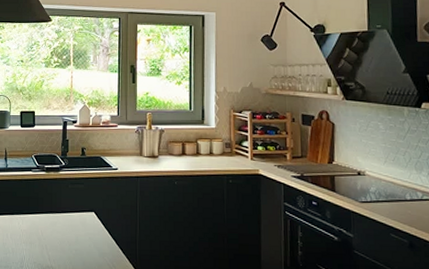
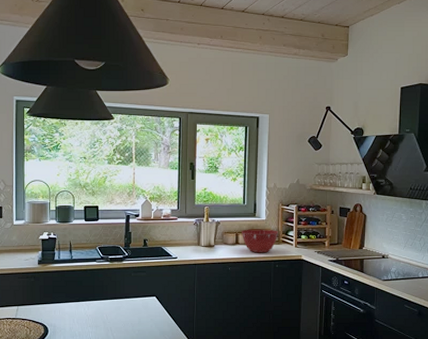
mixing bowl: none [187,138,231,166] -> present [241,229,279,253]

